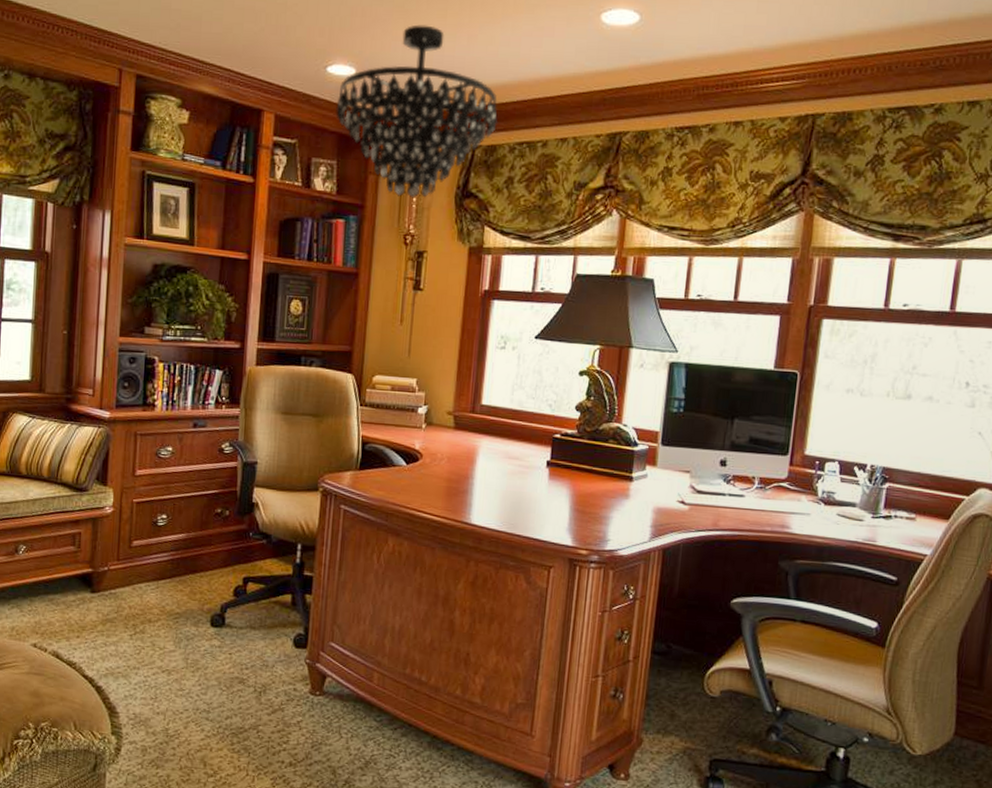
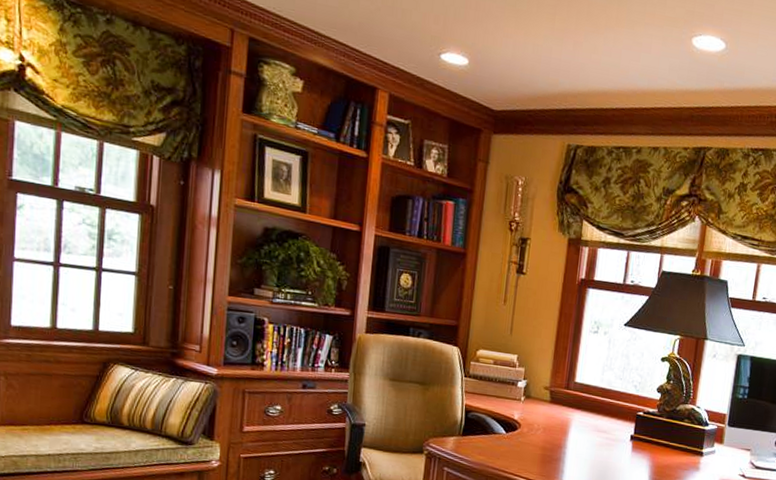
chandelier: present [336,24,498,199] -> none [448,25,599,189]

